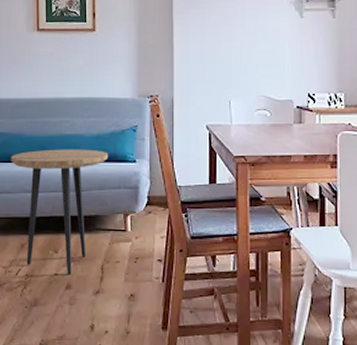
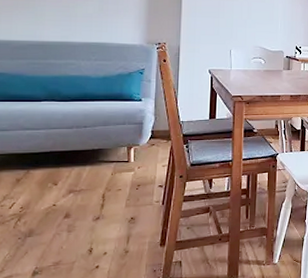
side table: present [11,149,109,276] -> none [9,89,115,205]

